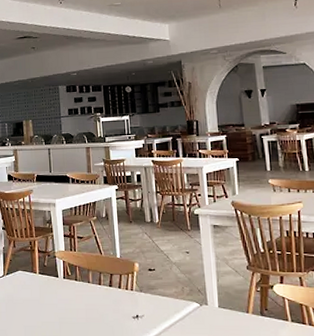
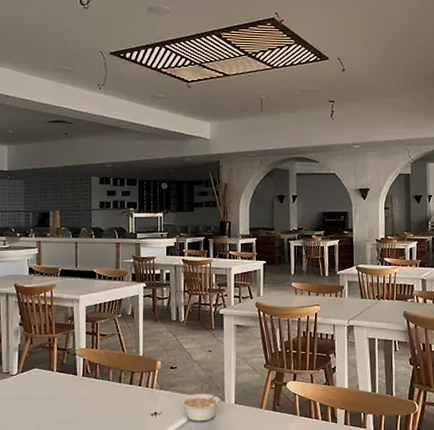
legume: none [162,292,204,326] -> present [181,389,222,422]

